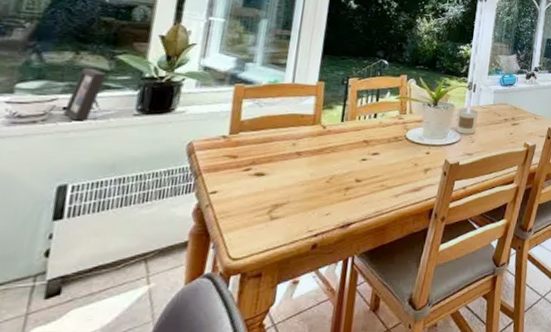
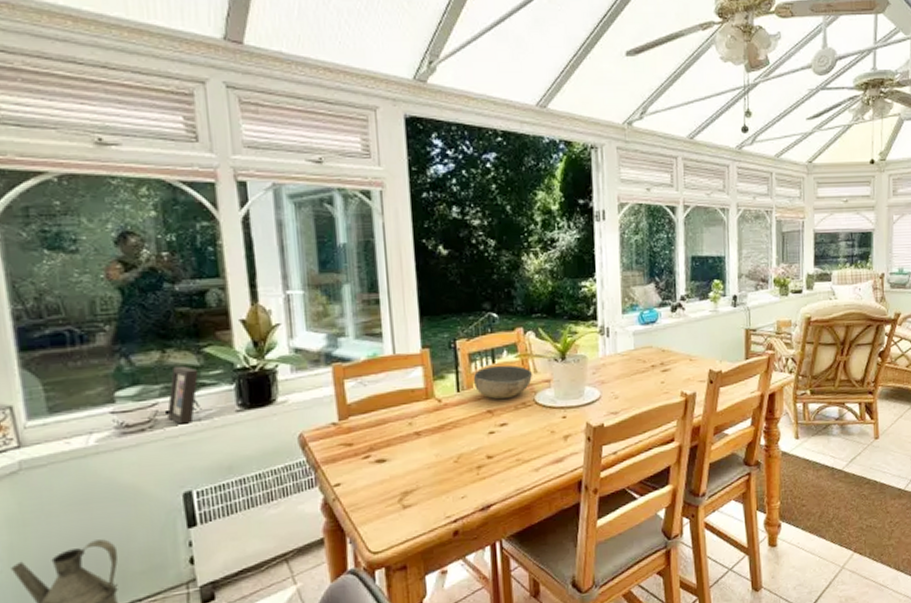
bowl: none [357,103,408,133] -> present [473,365,532,400]
candle: present [455,106,479,134] -> none [592,356,619,390]

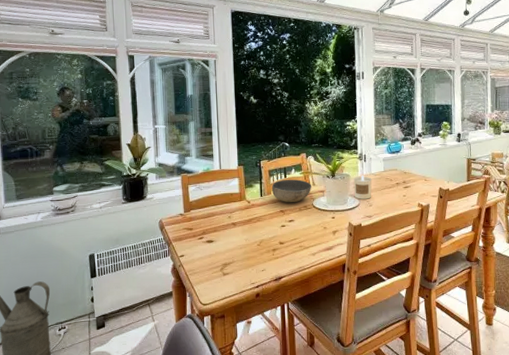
picture frame: present [166,365,200,425] -> none [82,172,101,210]
candle: none [592,356,619,390] -> present [353,175,372,200]

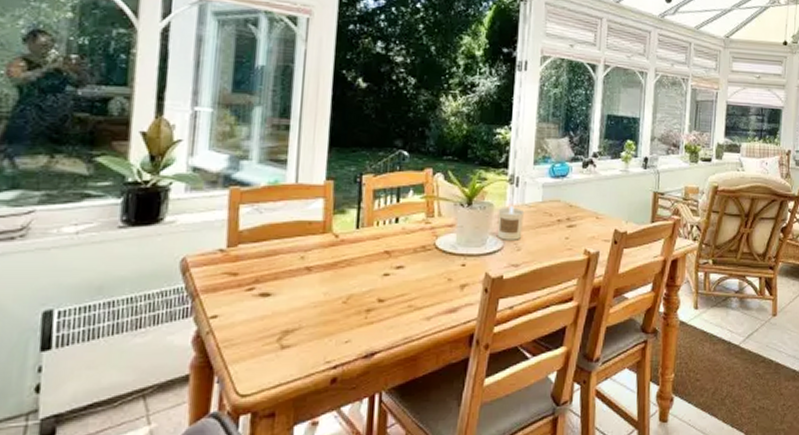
bowl: present [271,179,311,203] -> none [374,204,436,241]

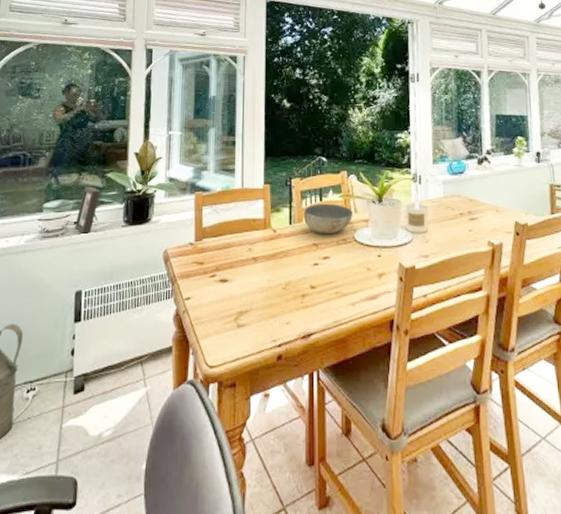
picture frame: none [41,173,86,236] -> present [74,186,101,234]
bowl: none [374,204,436,241] -> present [303,203,353,235]

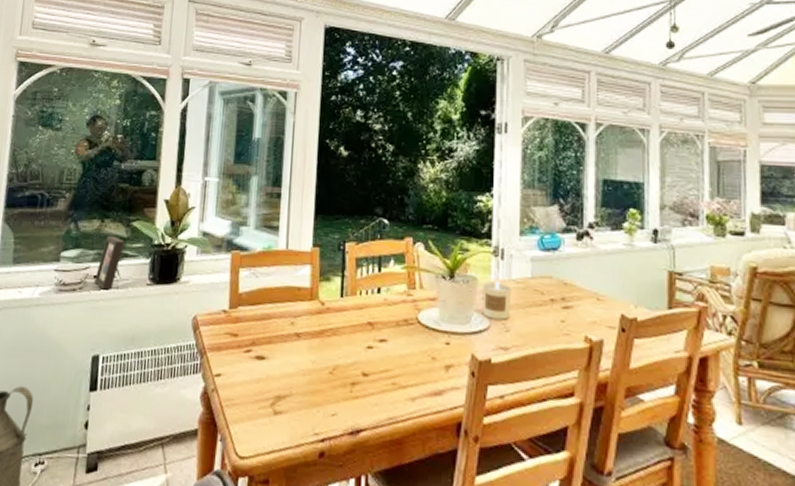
bowl: present [303,203,353,235] -> none [357,274,417,313]

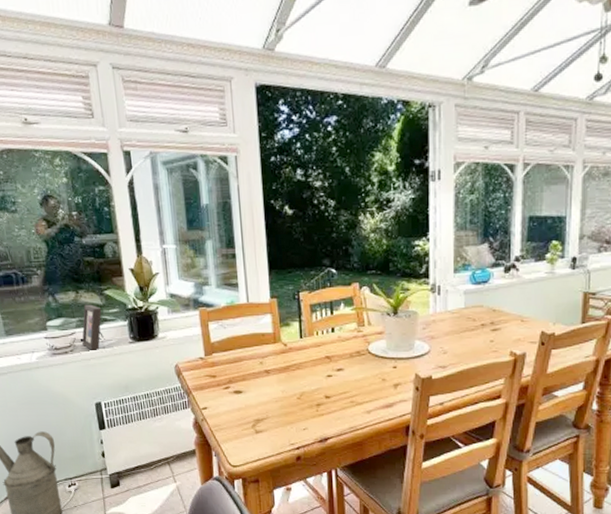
candle: present [482,280,512,320] -> none [422,313,448,345]

